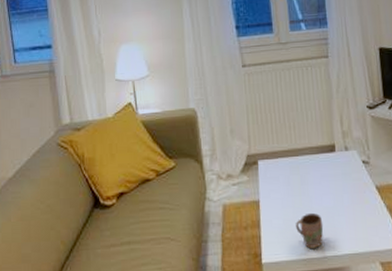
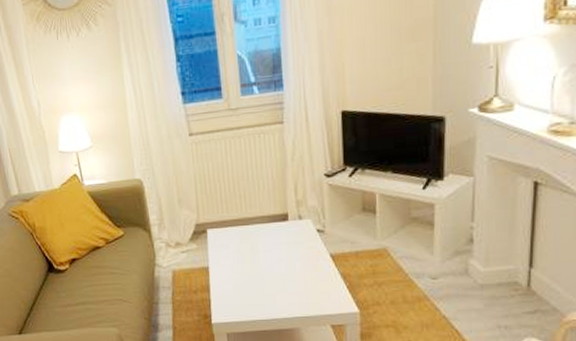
mug: present [296,212,324,248] -> none [246,278,274,311]

